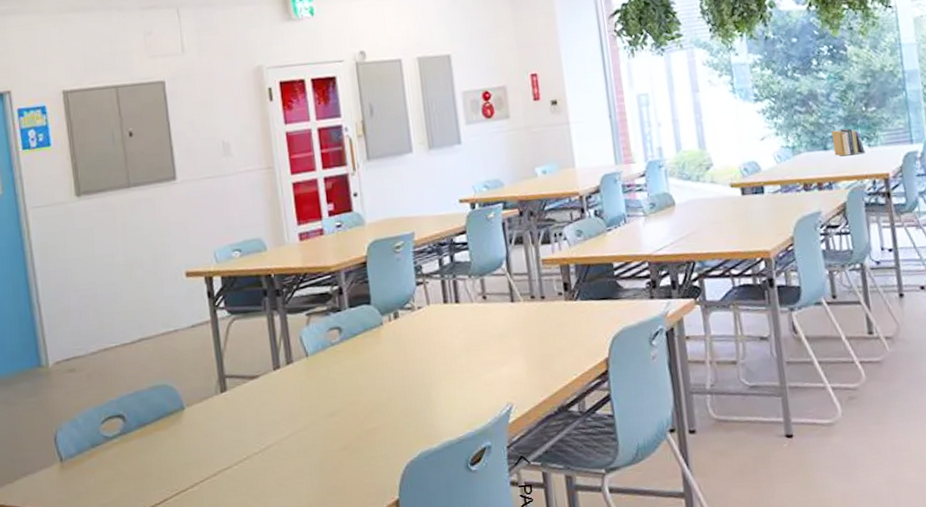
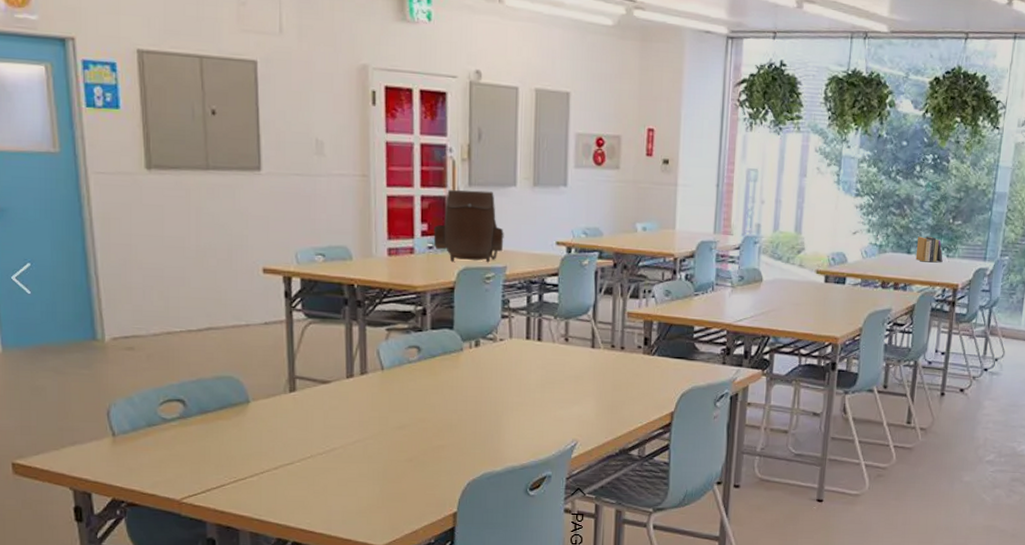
backpack: none [339,161,409,236] -> present [433,189,504,263]

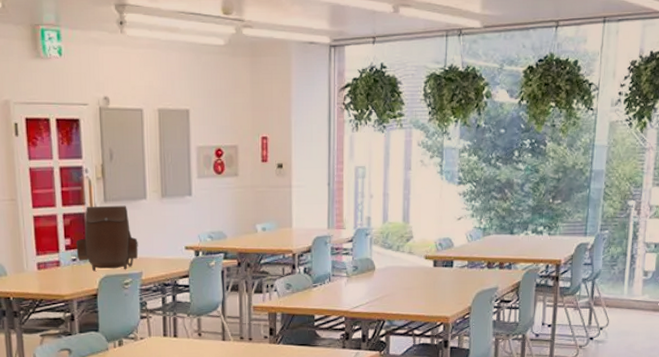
books: present [915,236,943,263] -> none [518,216,545,241]

